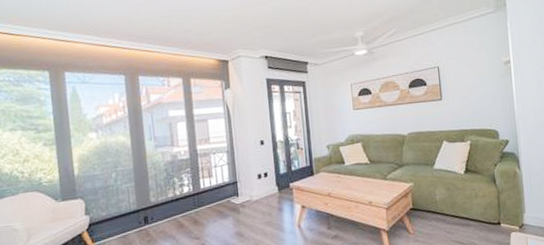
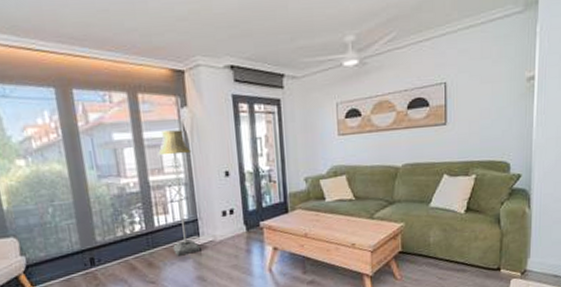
floor lamp: none [205,107,238,214] -> present [158,130,200,256]

